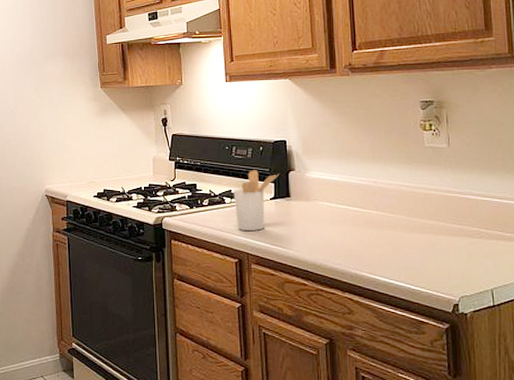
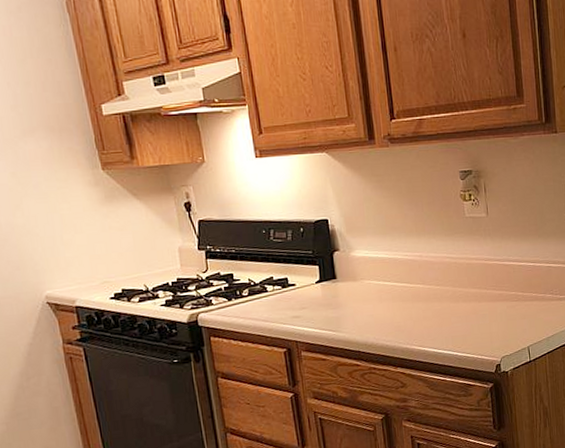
utensil holder: present [233,170,279,231] -> none [275,253,323,318]

